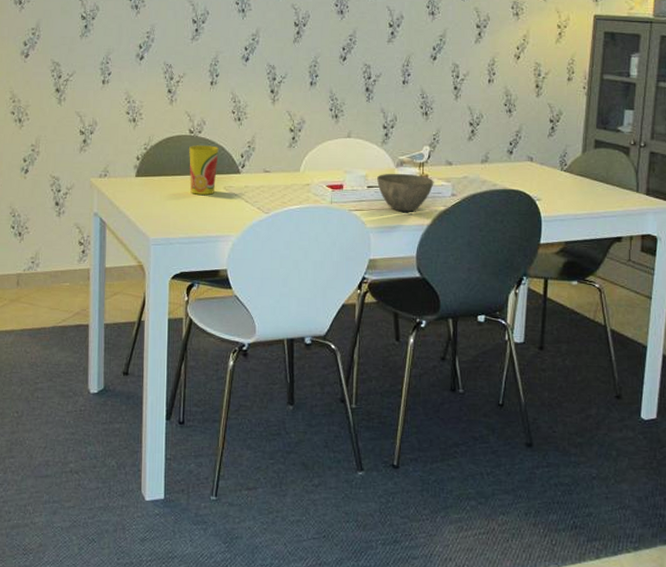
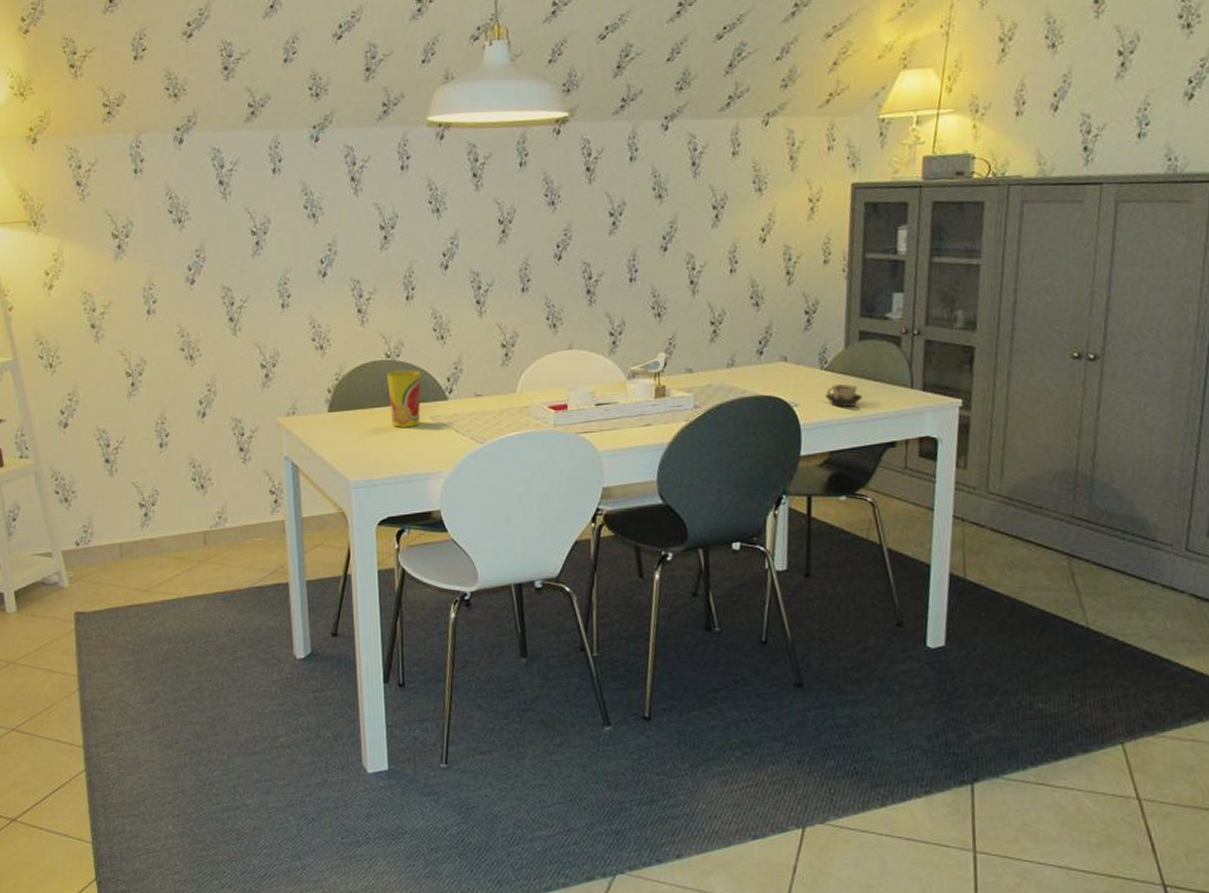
bowl: present [377,173,434,212] -> none [606,386,673,431]
cup: none [563,185,595,204] -> present [825,384,863,407]

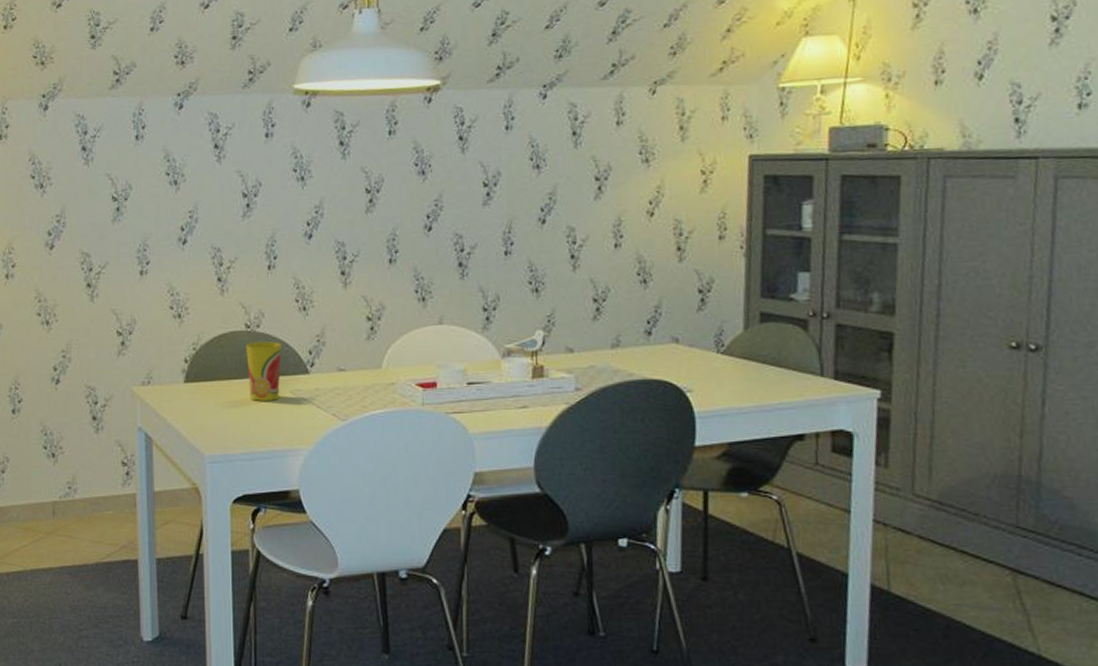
cup: present [825,384,863,407] -> none [722,370,765,394]

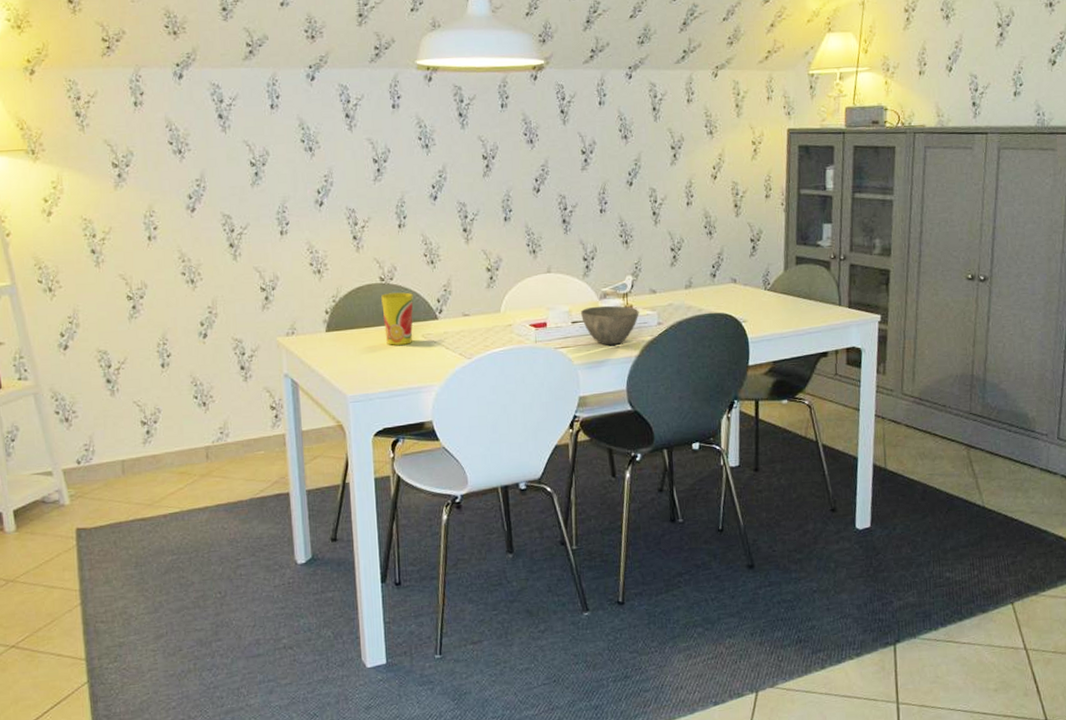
bowl: none [479,365,552,413] -> present [581,305,639,346]

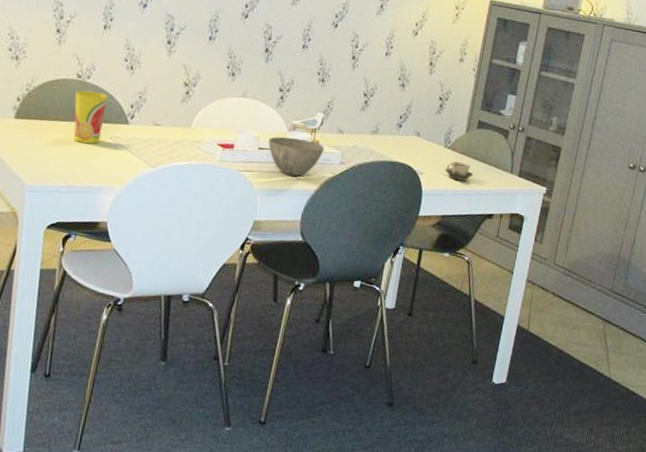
cup: none [768,302,800,323] -> present [445,161,473,181]

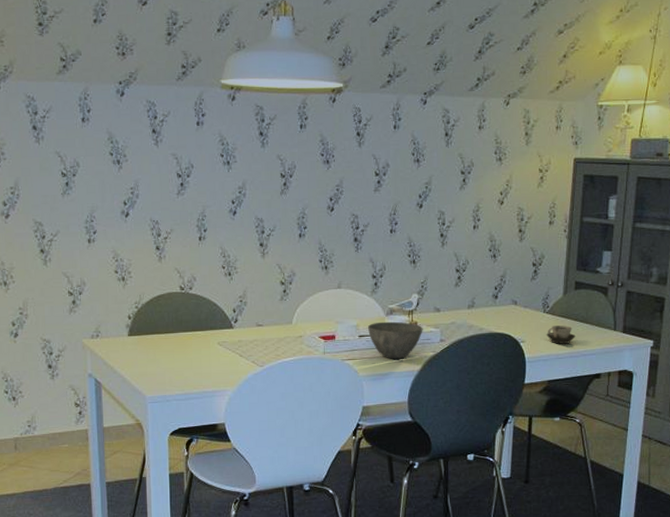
cup: present [73,90,108,144] -> none [181,301,211,351]

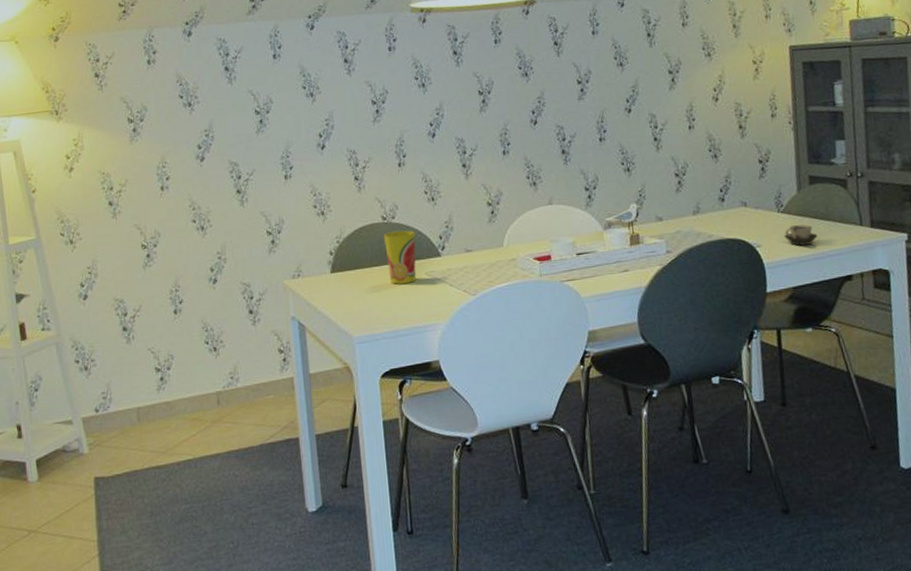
cup: none [181,301,211,351] -> present [384,230,416,284]
bowl: present [368,321,423,359] -> none [586,235,647,277]

